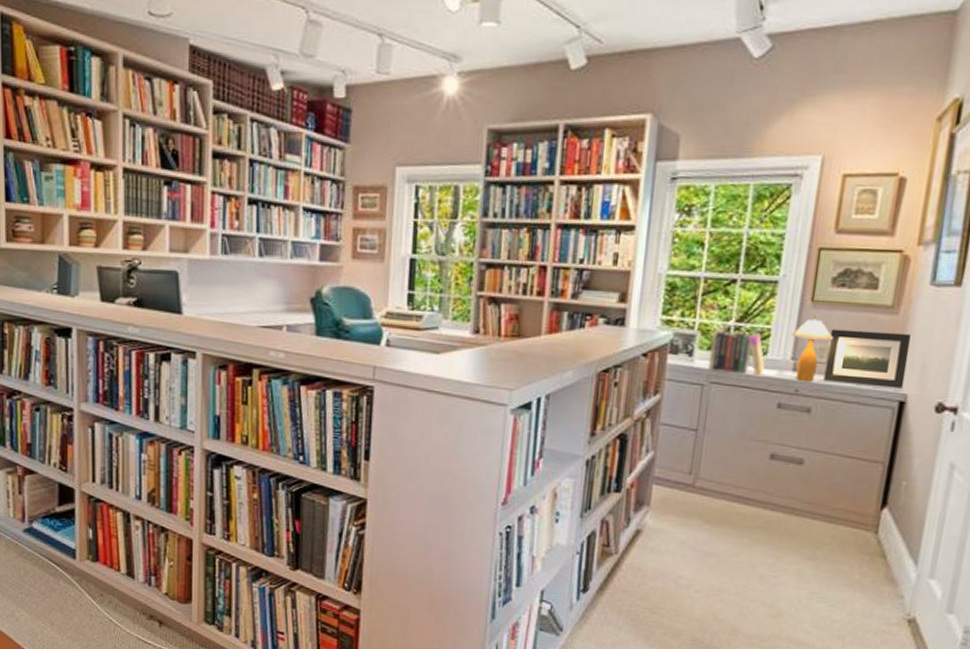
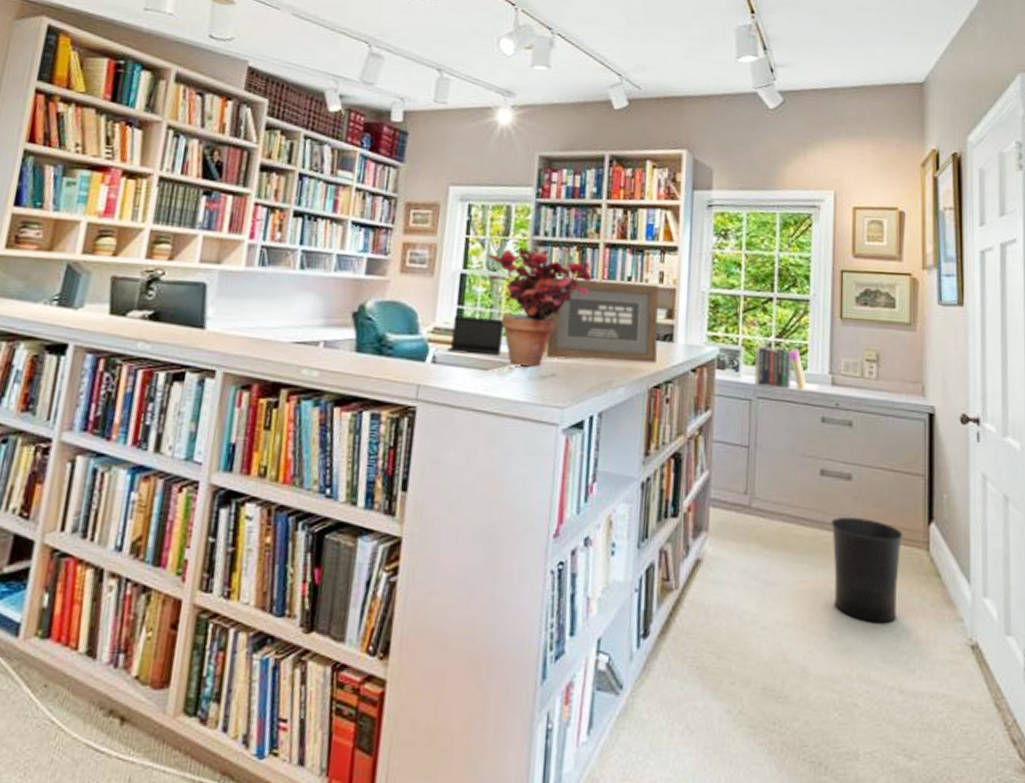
laptop: none [400,300,454,341] -> present [447,315,504,357]
potted plant: none [435,230,542,351] -> present [486,247,592,367]
picture frame: none [495,261,613,348] -> present [546,278,659,364]
waste bin: none [771,498,852,595] -> present [830,516,903,622]
table lamp: present [791,315,833,383] -> none [827,332,863,396]
picture frame: present [823,329,911,389] -> none [860,344,930,401]

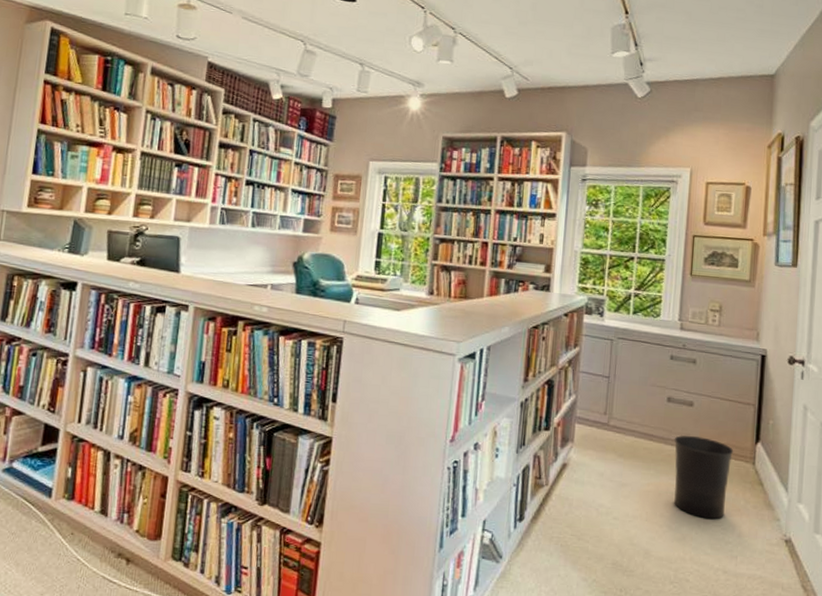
laptop: present [447,315,504,357] -> none [367,266,413,300]
potted plant: present [486,247,592,367] -> none [399,212,485,309]
picture frame: present [546,278,659,364] -> none [446,237,539,309]
books: present [754,344,807,391] -> none [616,295,660,334]

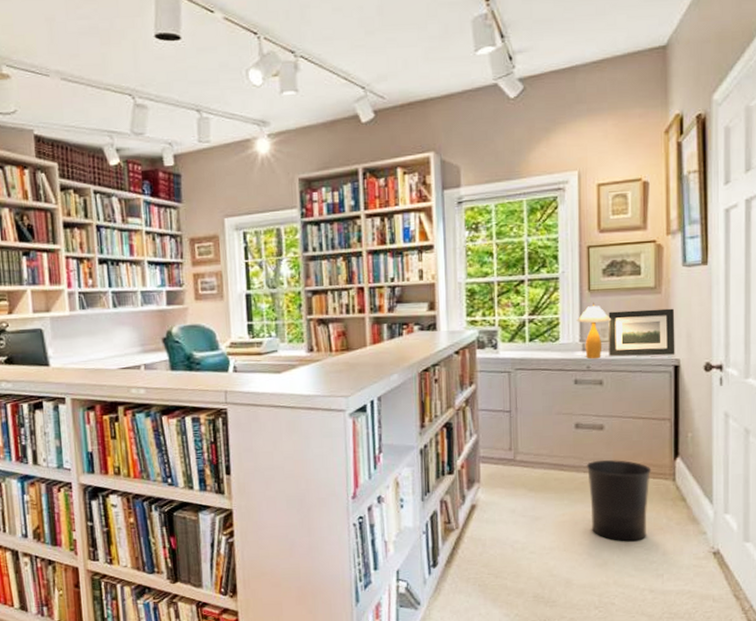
table lamp: none [677,286,708,339] -> present [577,302,611,360]
picture frame: none [704,297,765,345] -> present [608,308,675,357]

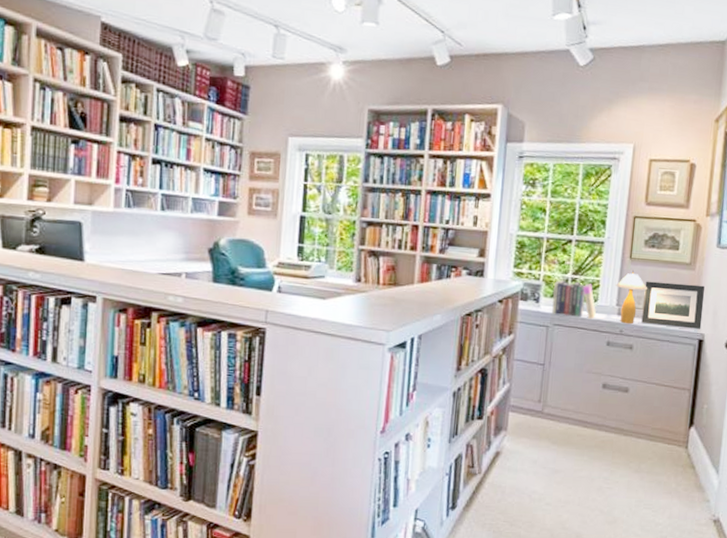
books: none [510,321,560,360] -> present [552,280,597,319]
waste bin: present [586,459,652,541] -> none [606,421,668,502]

